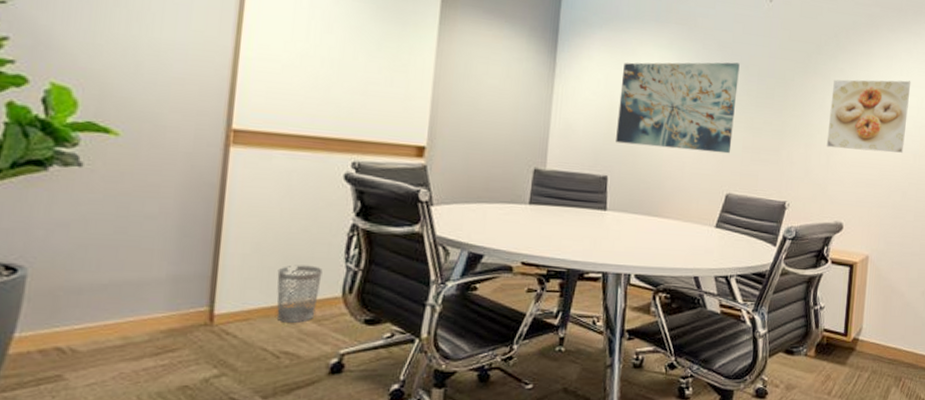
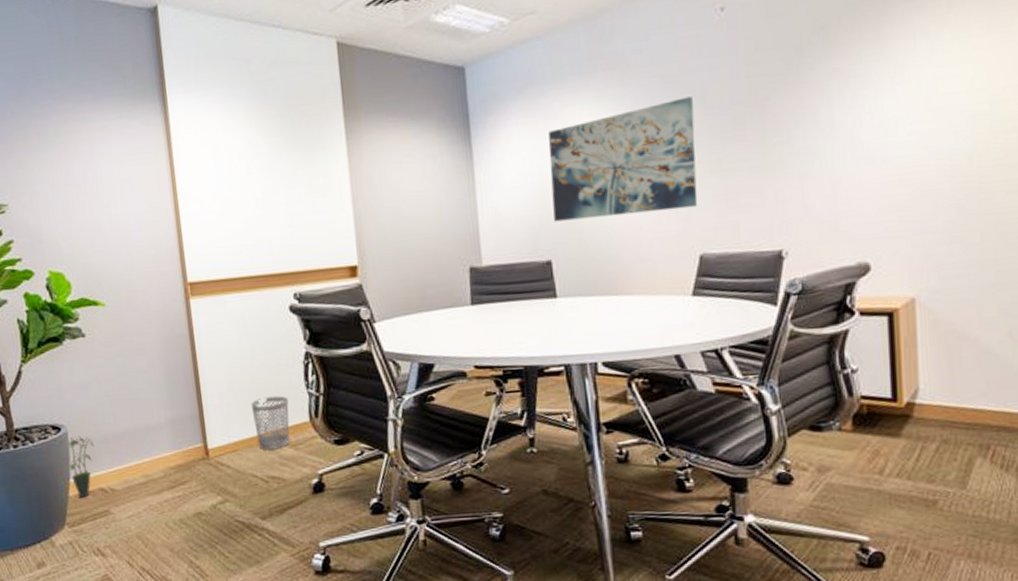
potted plant: none [17,281,61,357] -> present [68,436,94,497]
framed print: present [826,79,911,153] -> none [828,58,951,173]

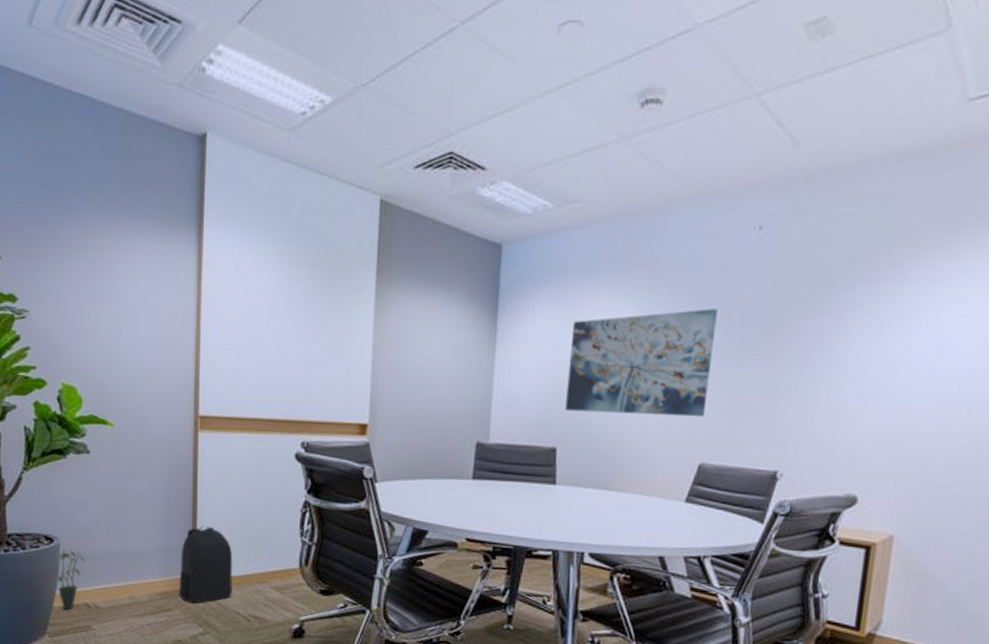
backpack: none [189,392,246,473] -> present [179,525,233,604]
wastebasket: present [251,395,290,450] -> none [244,538,281,591]

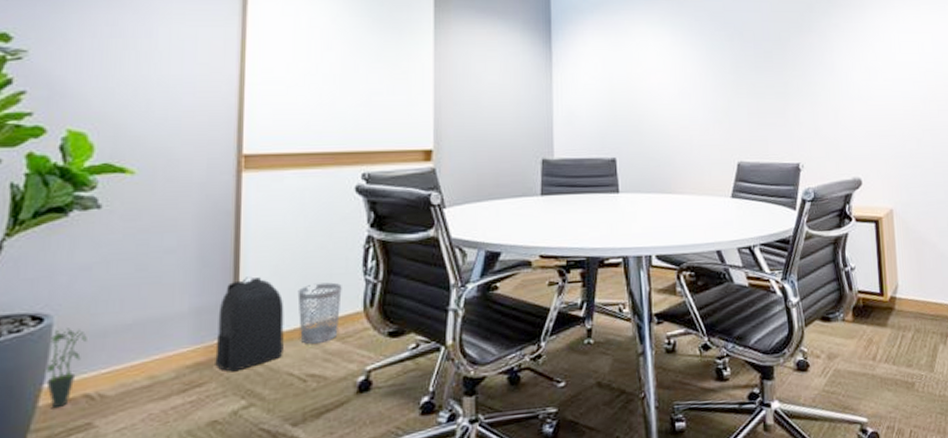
wastebasket: none [244,538,281,591] -> present [297,282,342,344]
wall art: present [565,308,718,417] -> none [618,30,737,124]

